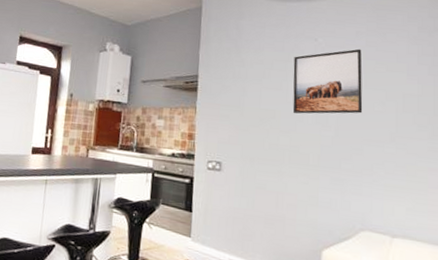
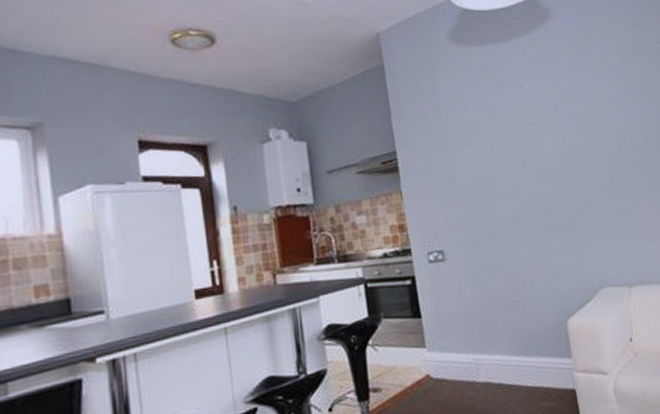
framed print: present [292,49,363,114] -> none [500,89,581,175]

